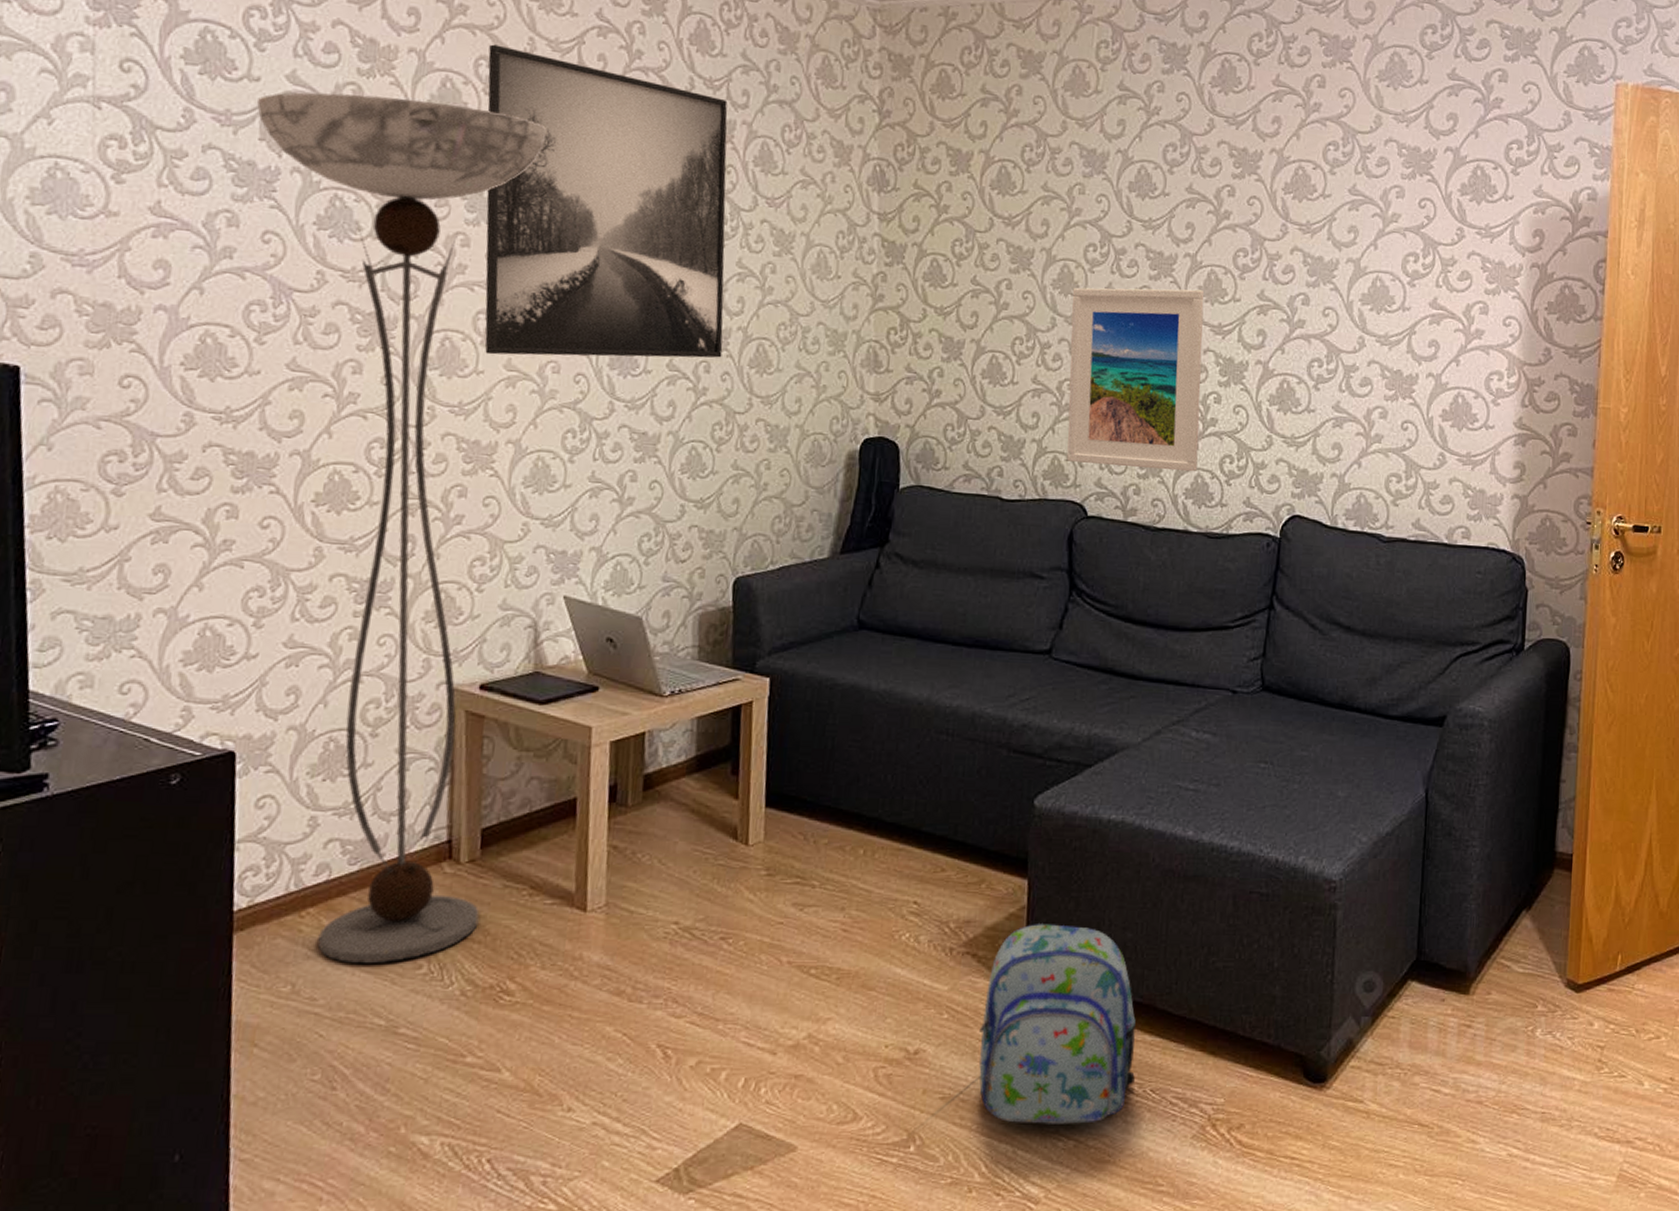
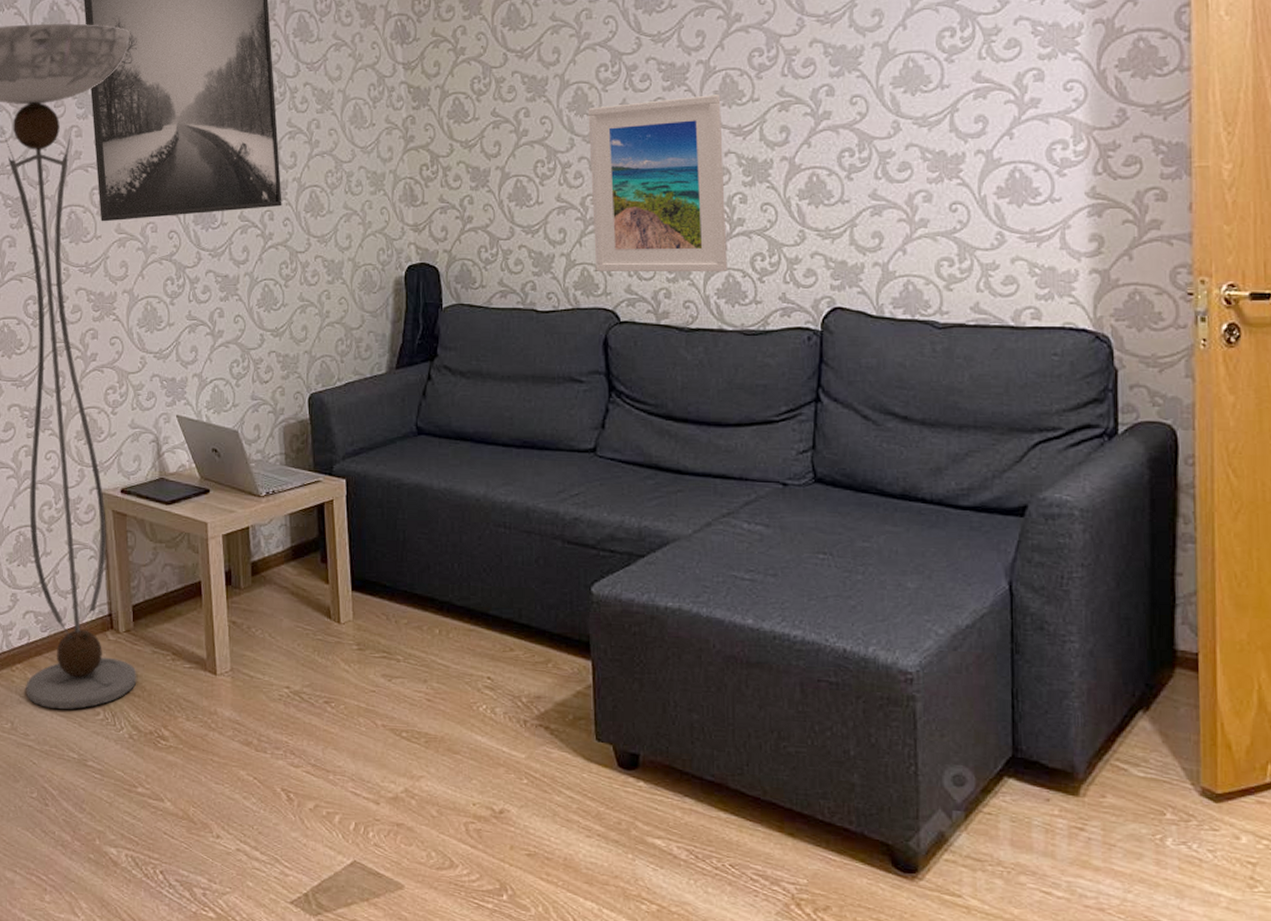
backpack: present [979,924,1136,1124] -> none [557,702,712,891]

